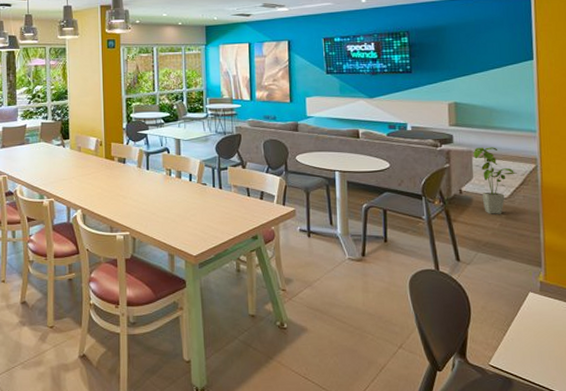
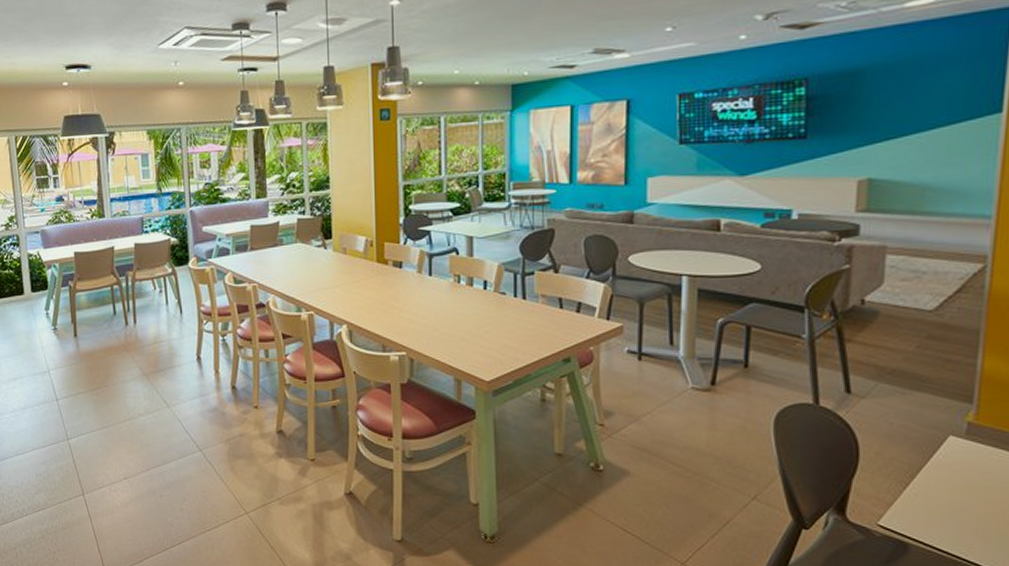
house plant: present [473,147,517,214] -> none [888,240,953,333]

